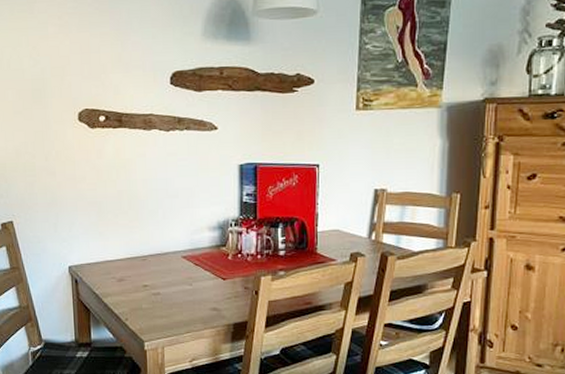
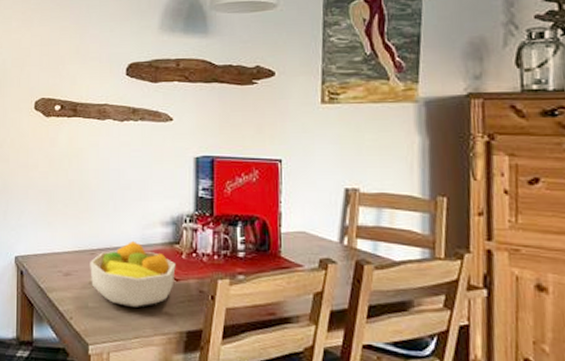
fruit bowl: none [142,245,223,306] -> present [90,240,176,307]

